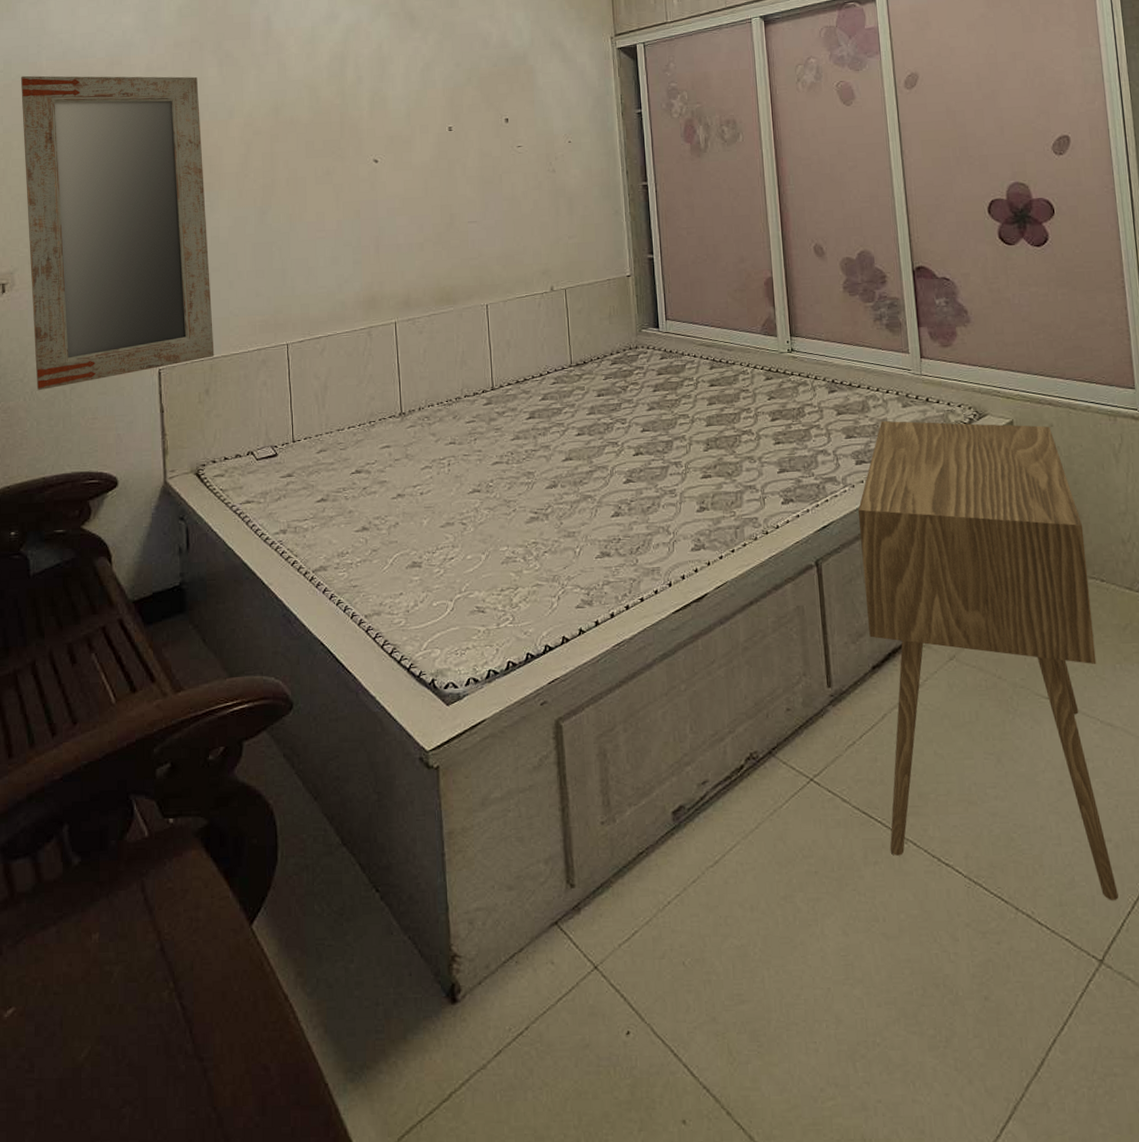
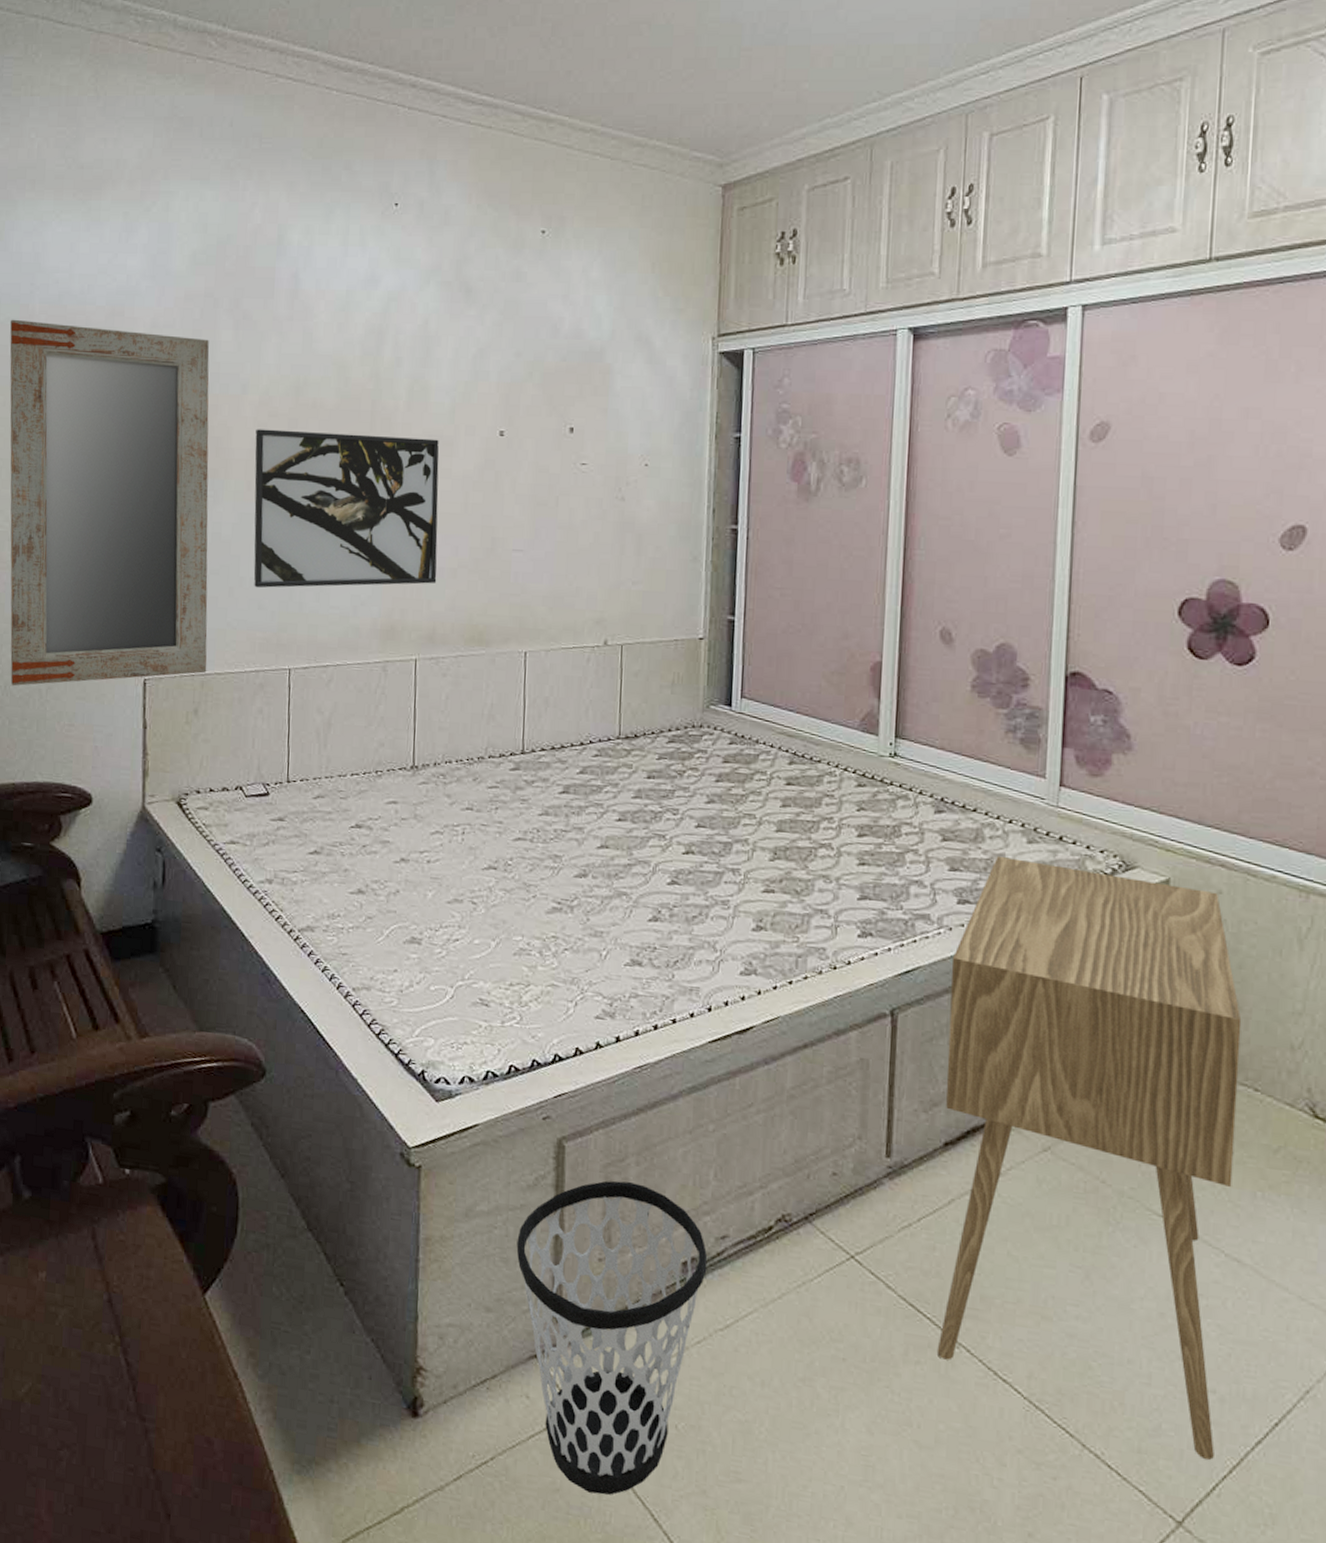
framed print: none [243,139,407,279] -> present [253,429,440,588]
wastebasket: none [529,747,694,1042] -> present [516,1180,708,1495]

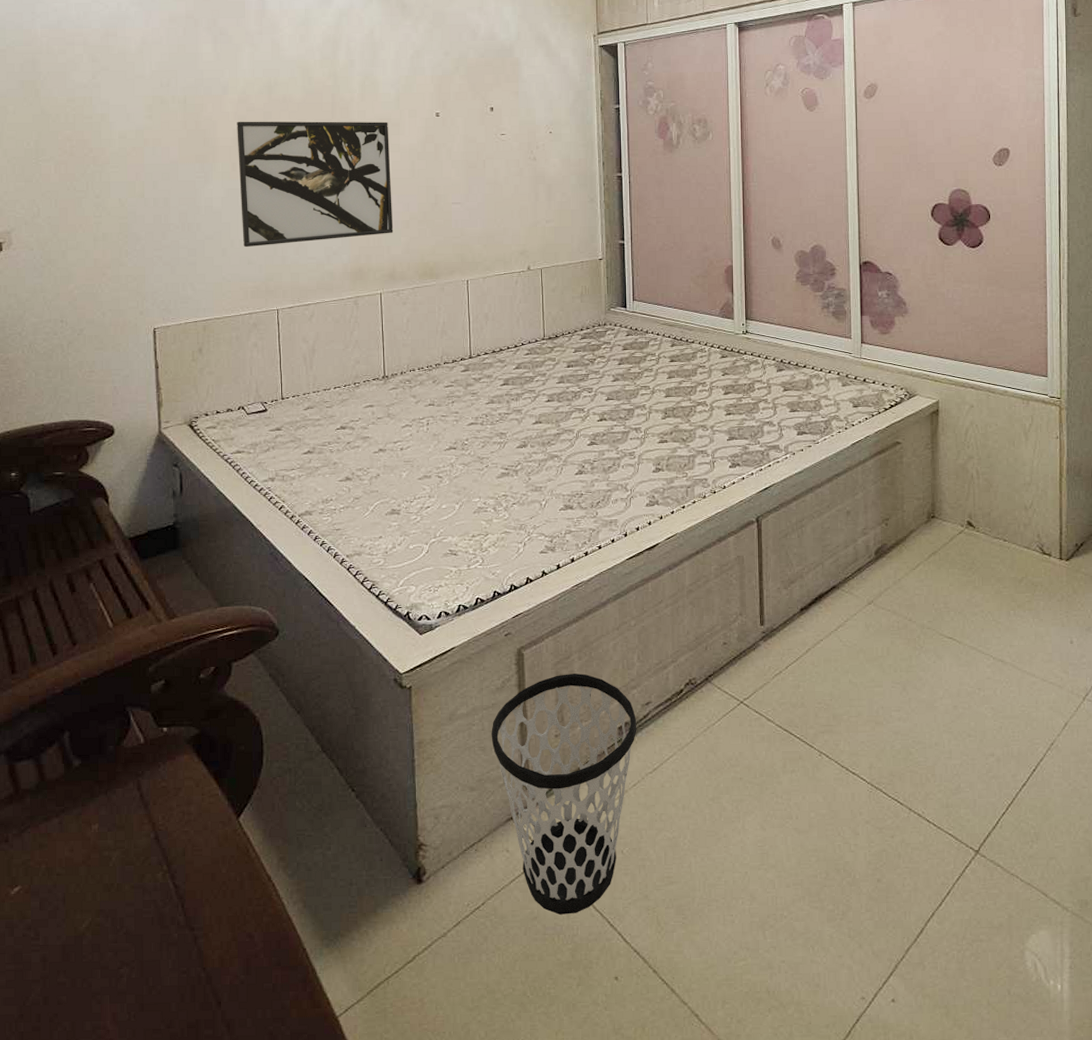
home mirror: present [9,319,210,687] -> none [15,42,208,344]
nightstand: present [936,855,1242,1461] -> none [796,397,996,804]

